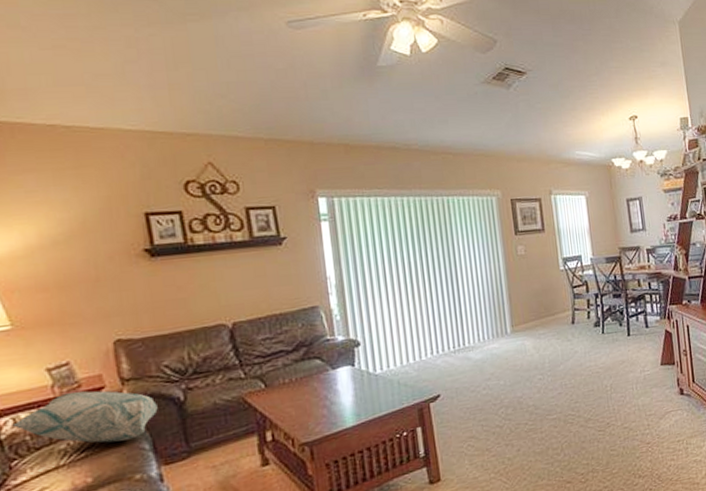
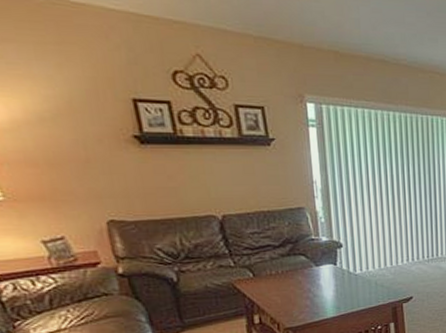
decorative pillow: present [12,390,158,443] -> none [12,265,153,313]

